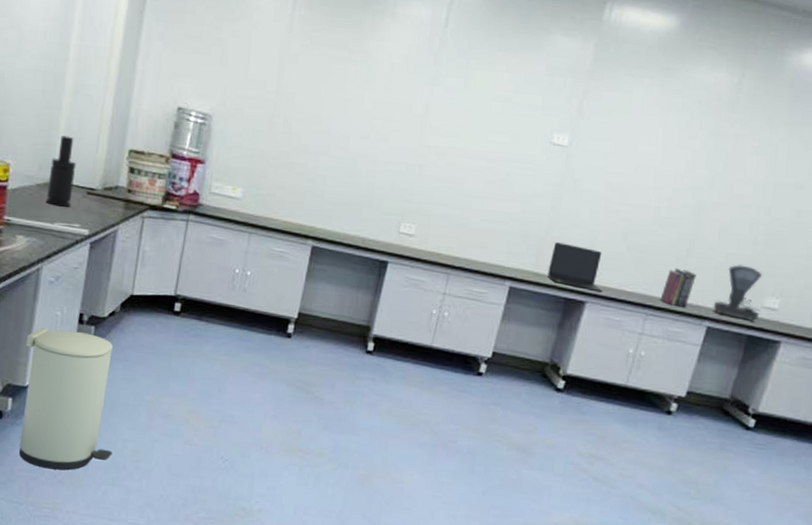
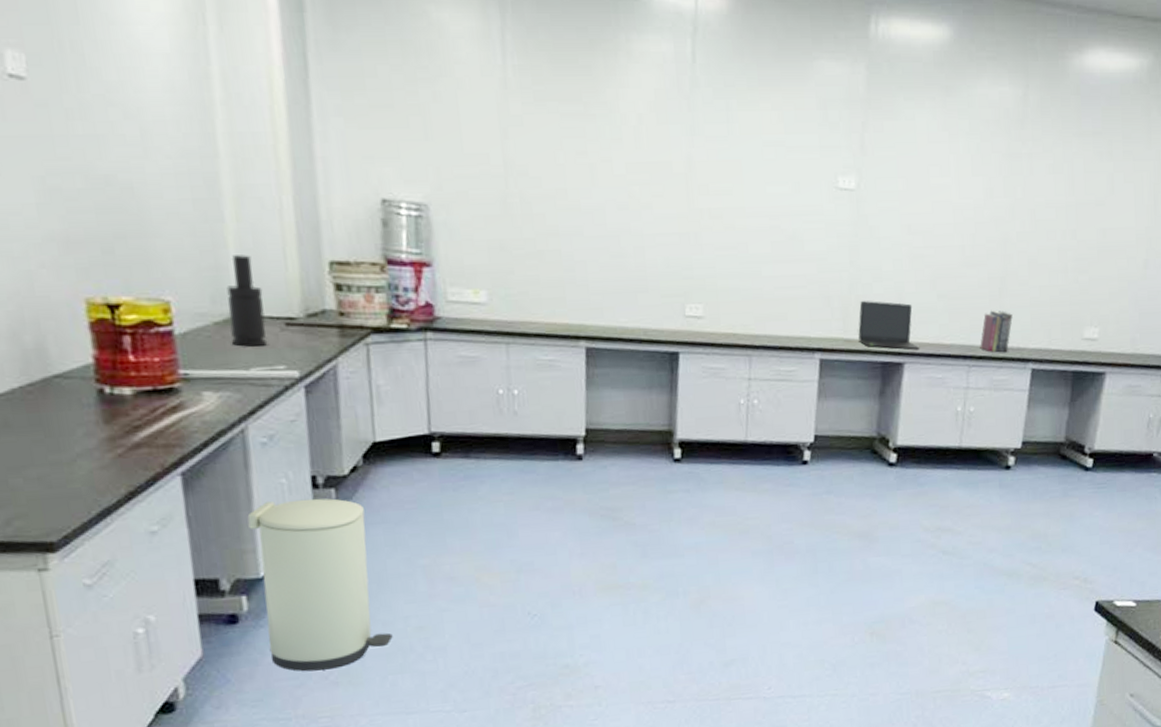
scale: present [713,265,762,322] -> none [1034,297,1081,357]

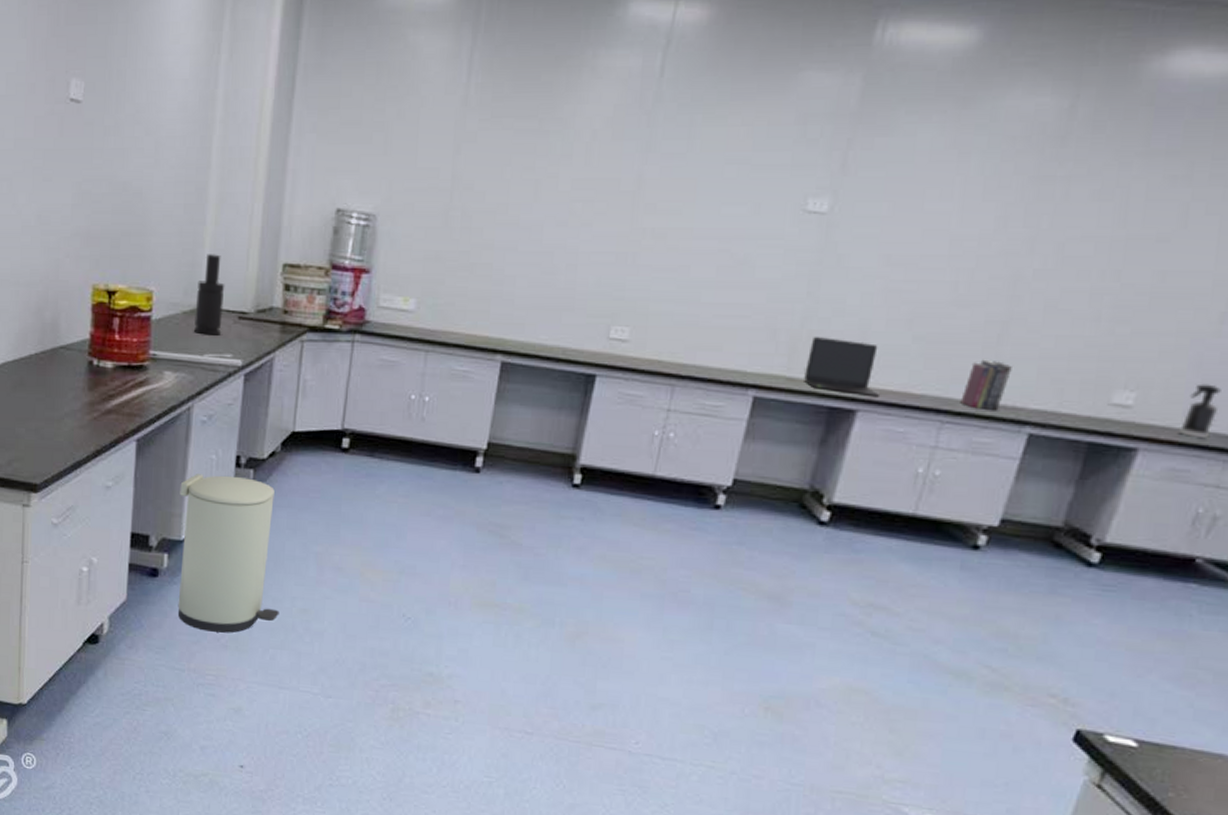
spray bottle: none [1129,316,1152,360] -> present [1178,384,1221,439]

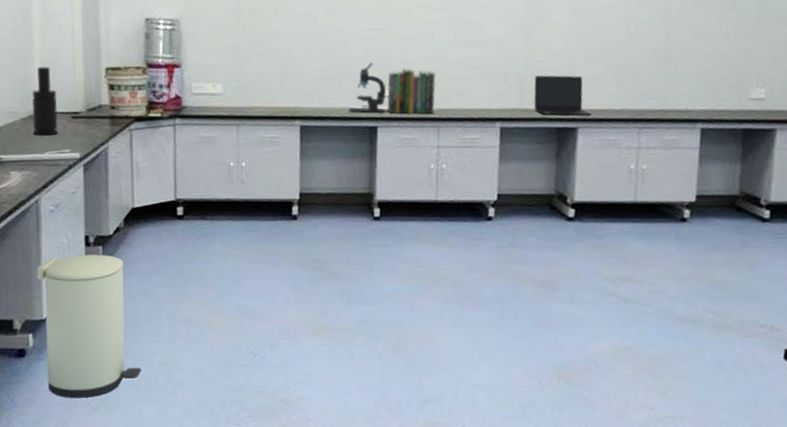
microscope: none [564,294,616,358] -> present [349,62,387,113]
books: none [613,306,682,369] -> present [387,68,436,115]
books: present [960,359,1012,411] -> none [649,77,679,116]

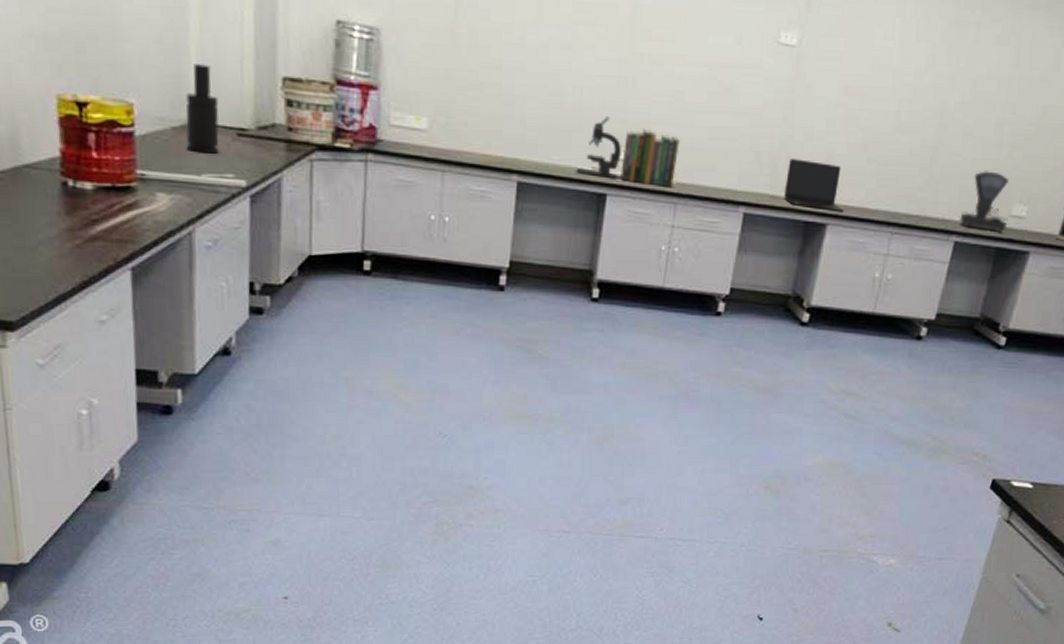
pedal bin: present [36,254,142,399] -> none [188,303,312,466]
scale: none [702,62,749,116] -> present [960,171,1009,233]

